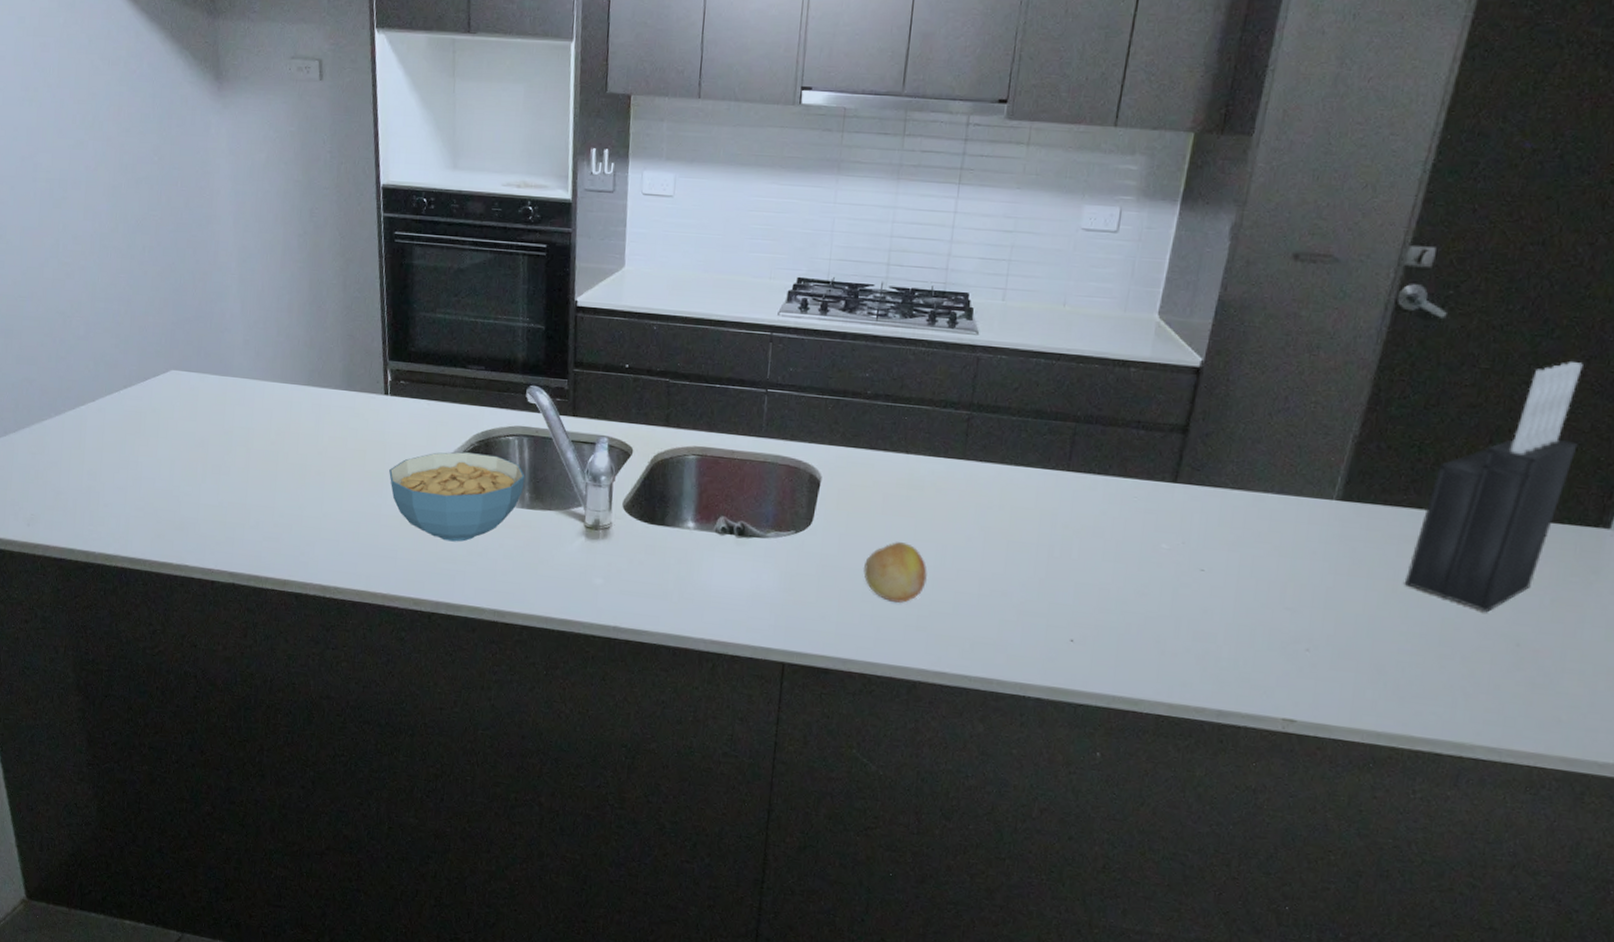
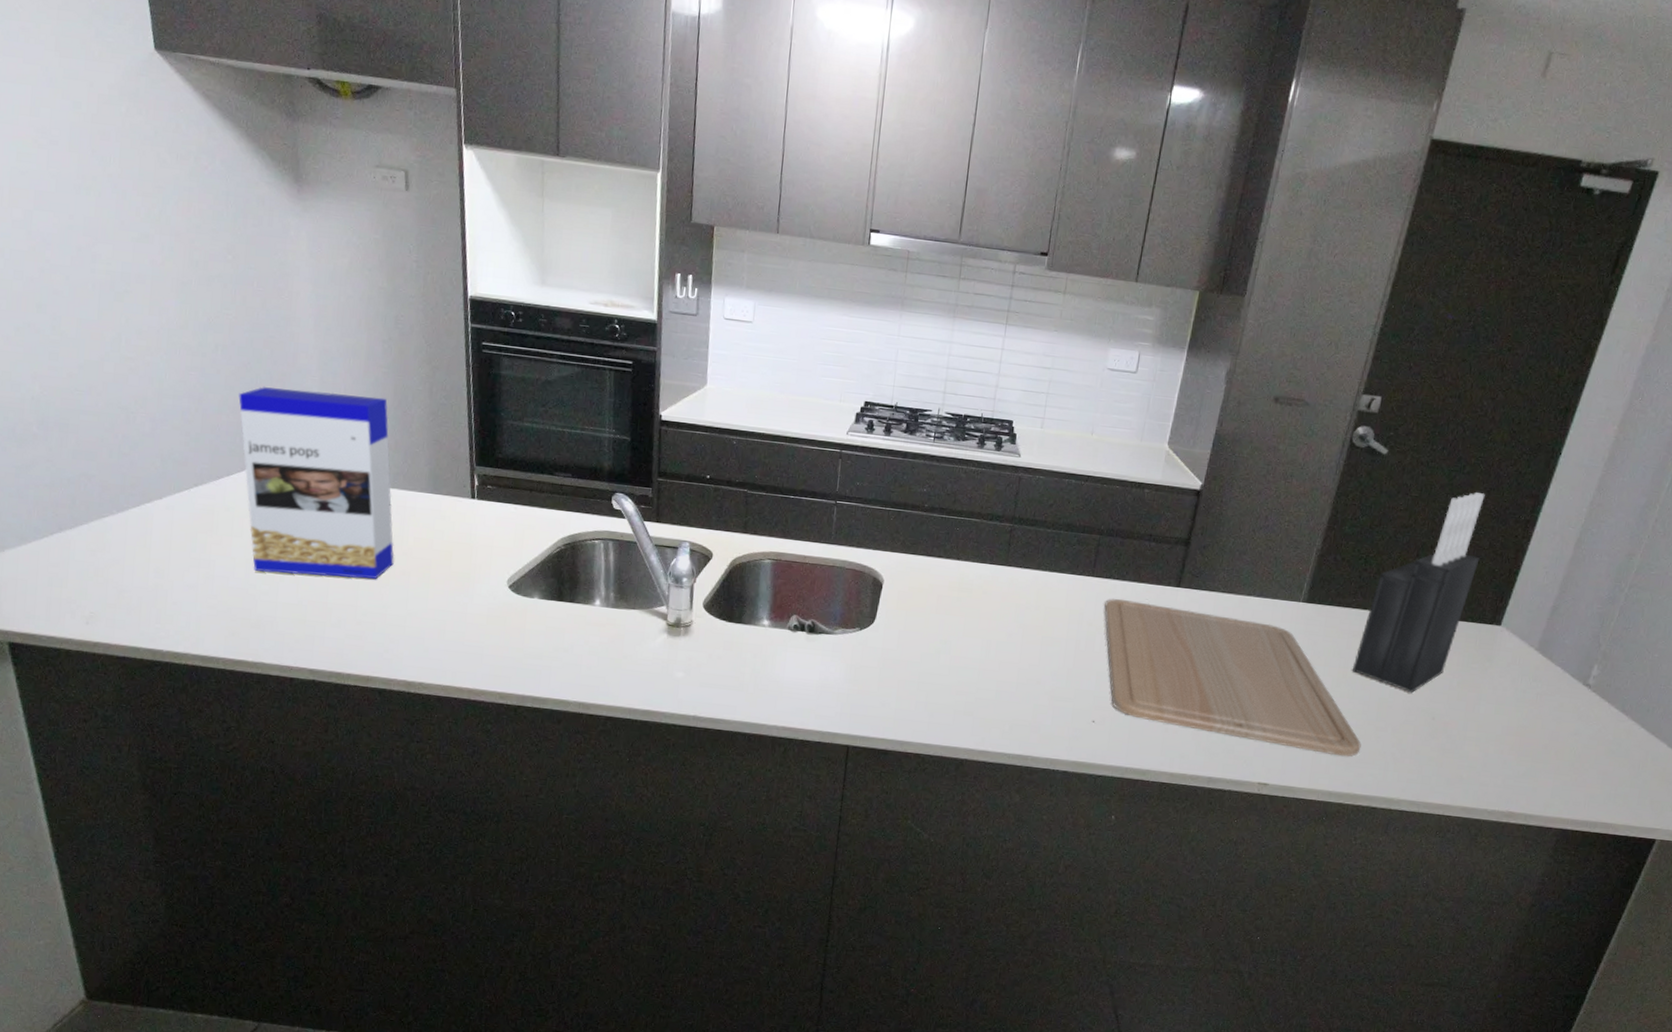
cereal box: none [164,285,310,481] -> present [239,386,395,580]
cereal bowl: present [389,452,525,542] -> none [475,554,610,639]
fruit: present [864,542,927,604] -> none [919,638,974,692]
chopping board: none [1082,497,1419,690] -> present [1104,599,1362,757]

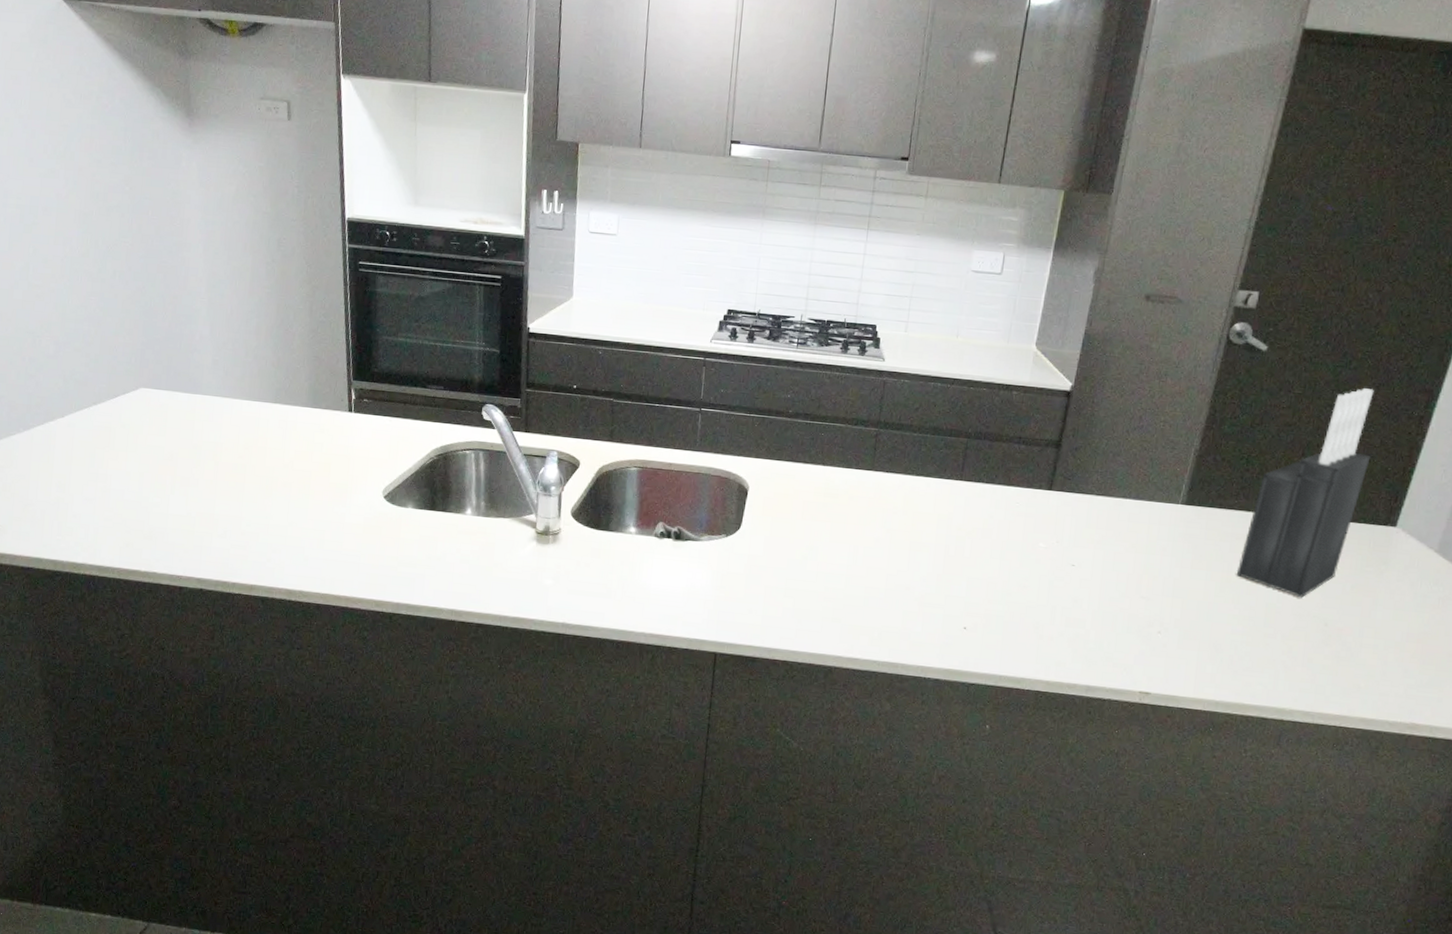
cereal box: present [239,386,395,580] -> none [134,308,277,492]
chopping board: present [1104,599,1362,757] -> none [973,503,1249,665]

